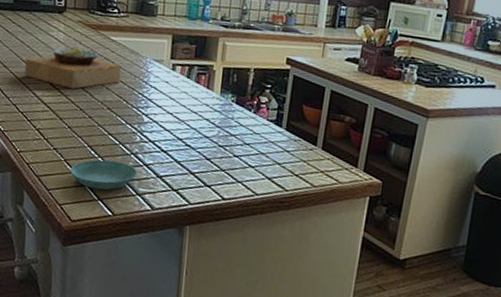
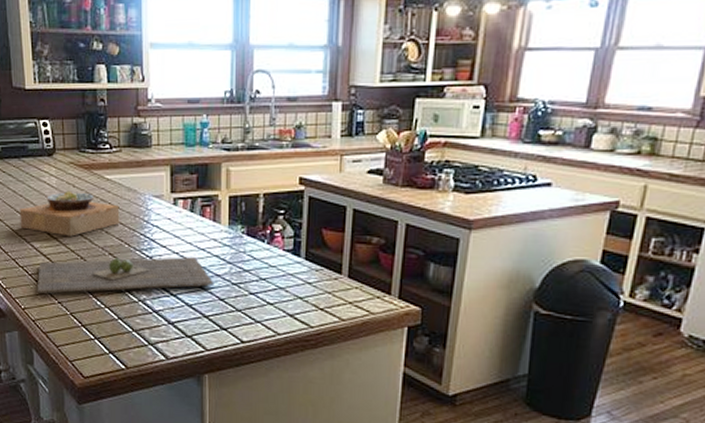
cutting board: none [34,110,203,147] -> present [37,256,214,295]
saucer: present [70,159,137,190] -> none [77,310,147,342]

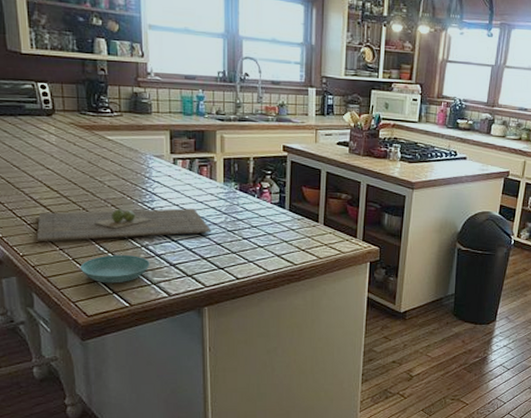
bowl: present [20,190,120,237] -> none [16,148,122,190]
saucer: none [77,310,147,342] -> present [80,255,150,284]

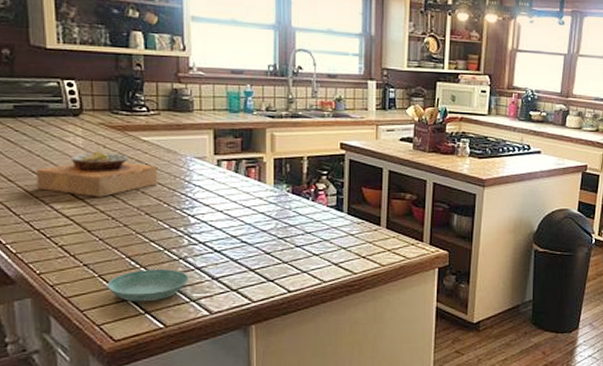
bowl: none [16,148,122,190] -> present [36,151,158,197]
cutting board: present [36,208,212,243] -> none [56,215,260,258]

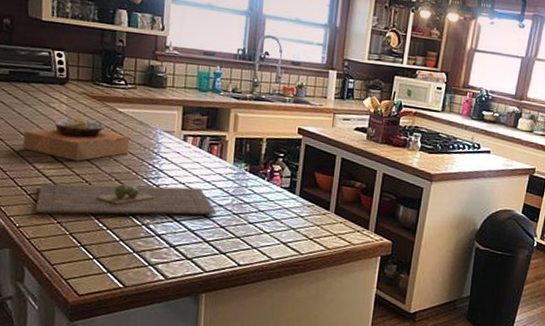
cutting board: none [56,215,260,258] -> present [35,183,217,216]
saucer: present [107,269,189,302] -> none [76,232,149,262]

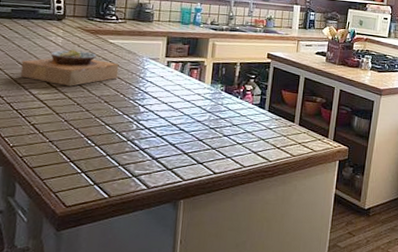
cutting board: present [35,183,217,216] -> none [28,104,196,135]

